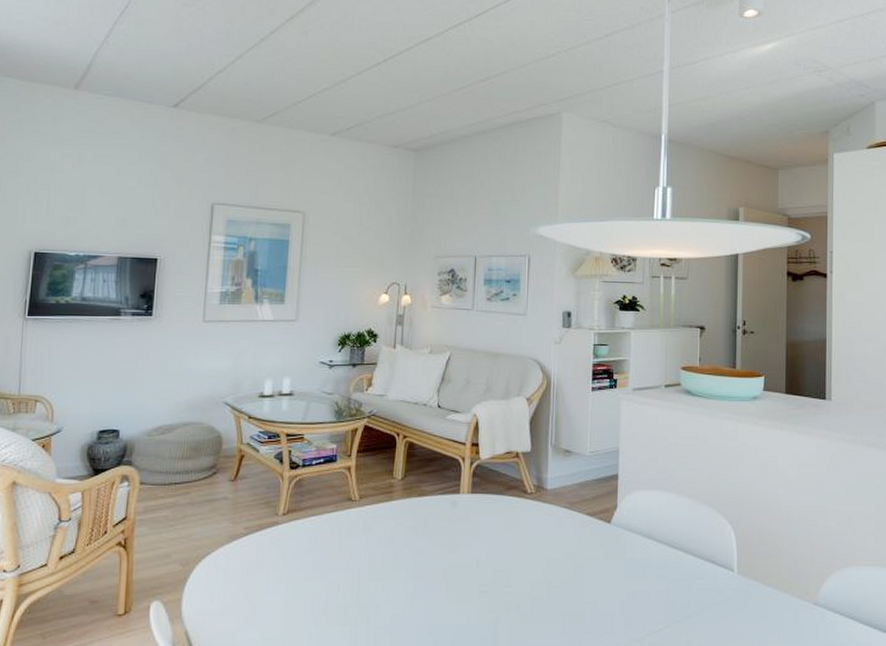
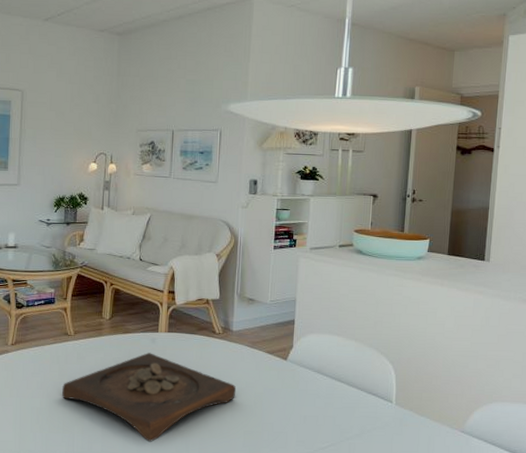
wooden tray: none [344,519,553,632] -> present [62,353,237,442]

